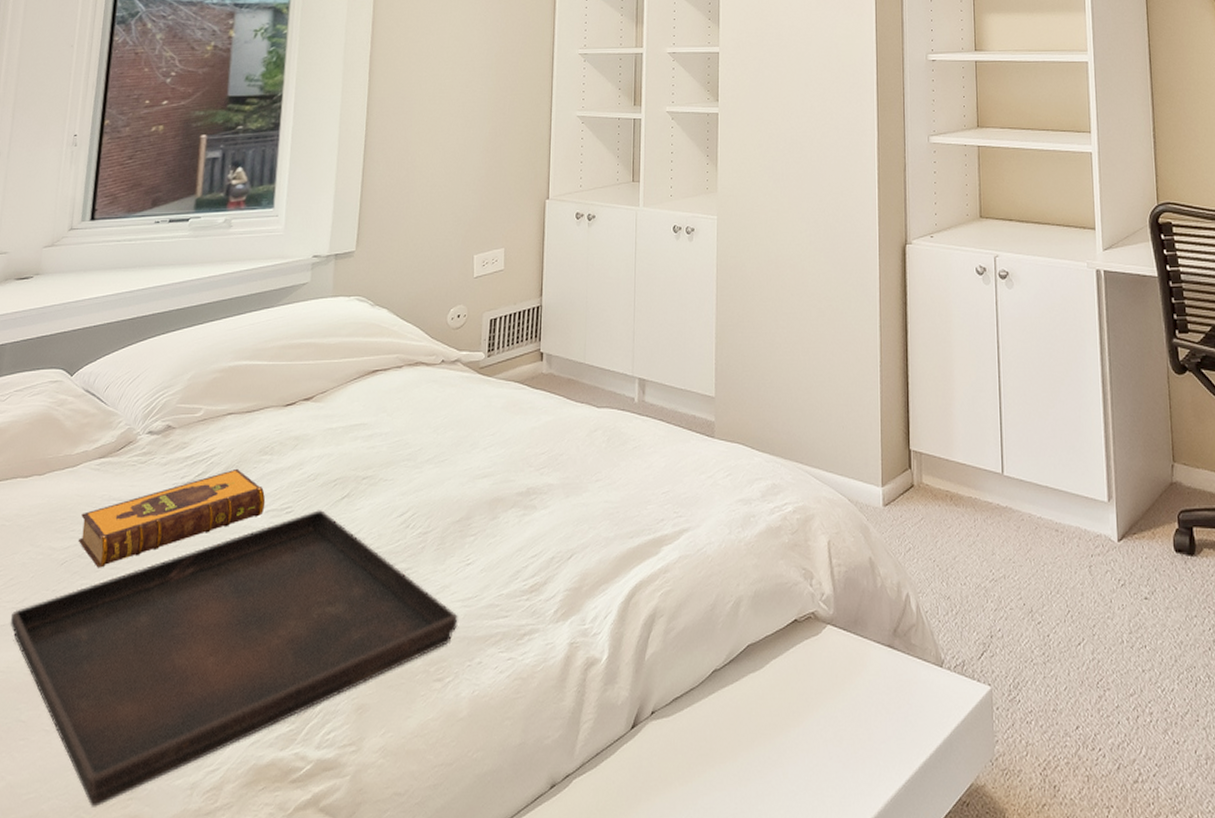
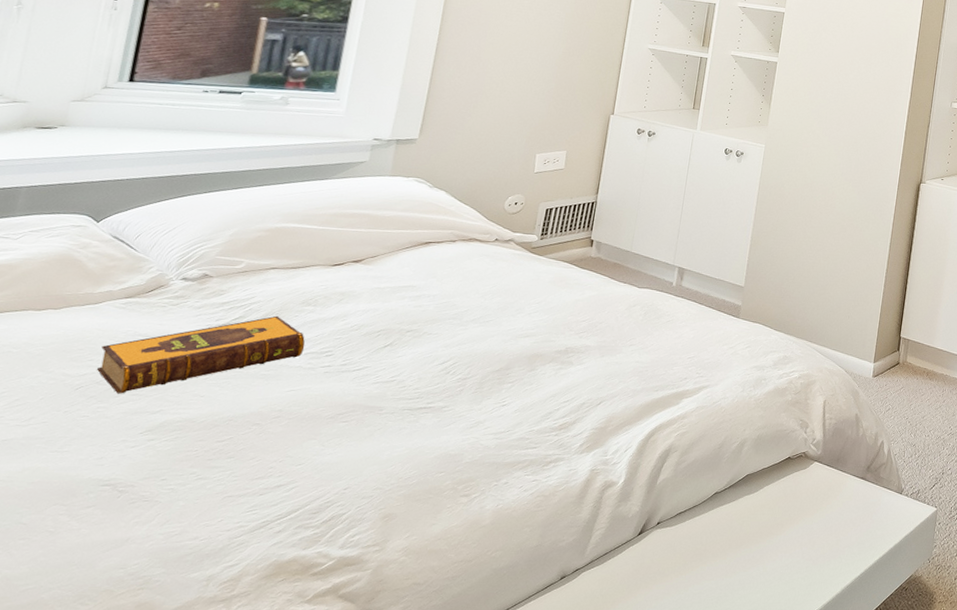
serving tray: present [10,510,458,807] -> none [13,355,490,596]

